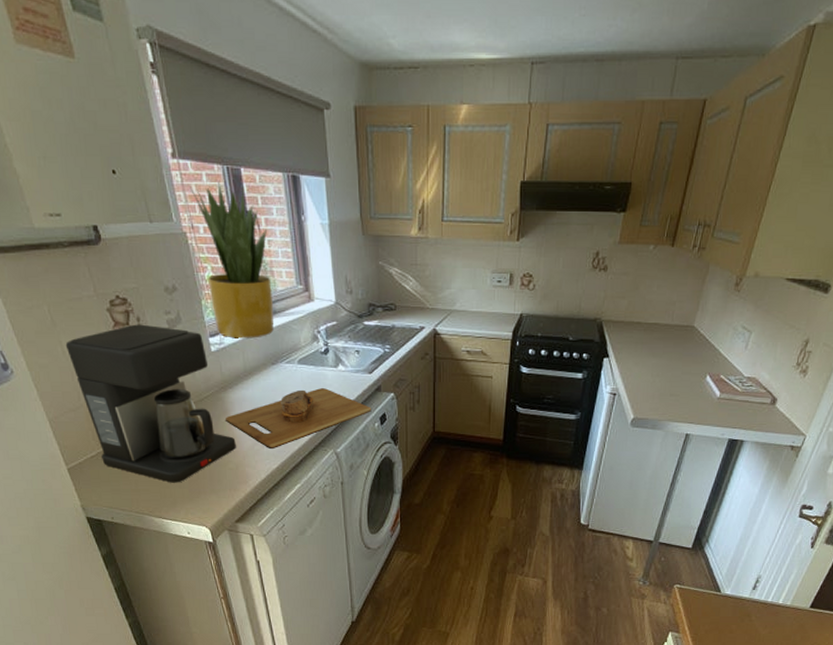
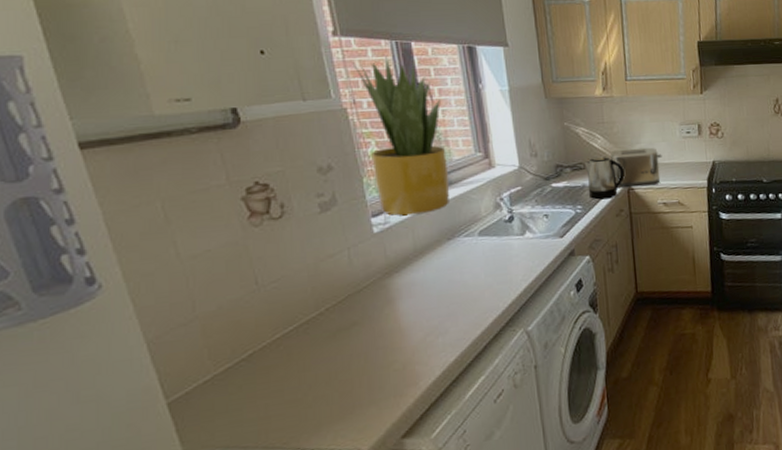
coffee maker: present [65,324,236,483] -> none [181,211,403,400]
cutting board: present [226,388,372,450] -> none [390,259,566,339]
kettle: none [395,299,432,341] -> present [584,156,625,200]
toaster: none [421,293,471,333] -> present [610,147,662,187]

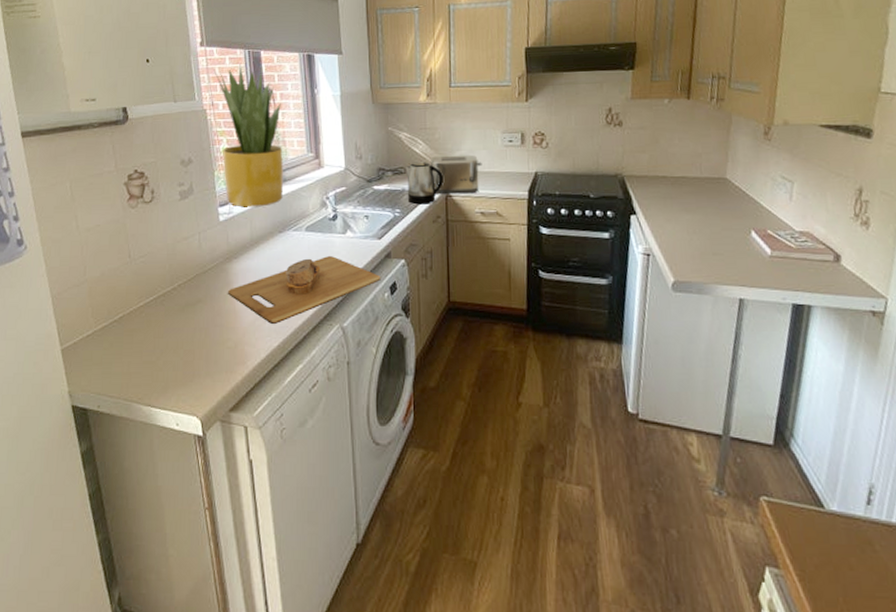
cutting board: none [390,259,566,339] -> present [228,256,381,325]

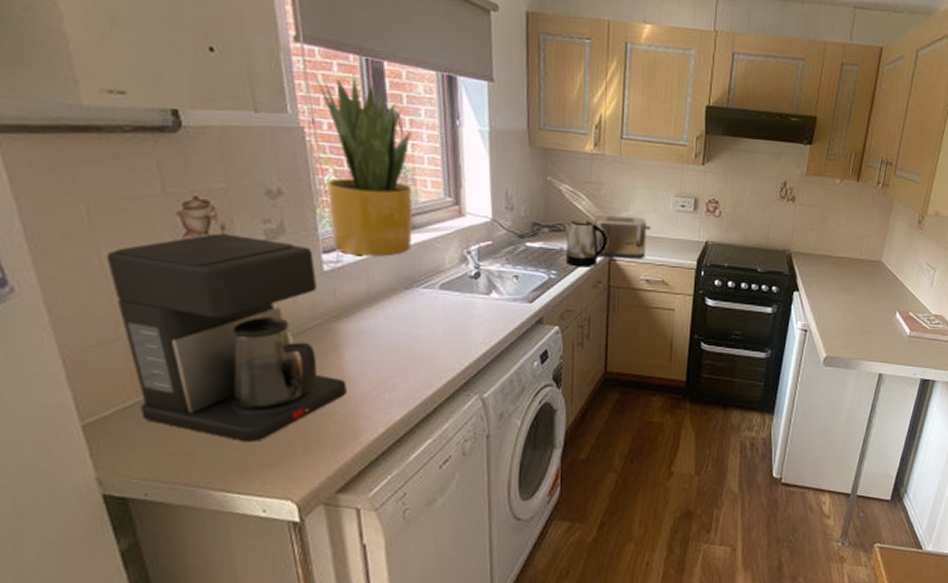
coffee maker: none [80,196,237,365] -> present [106,233,347,442]
cutting board: present [228,256,381,325] -> none [335,319,530,395]

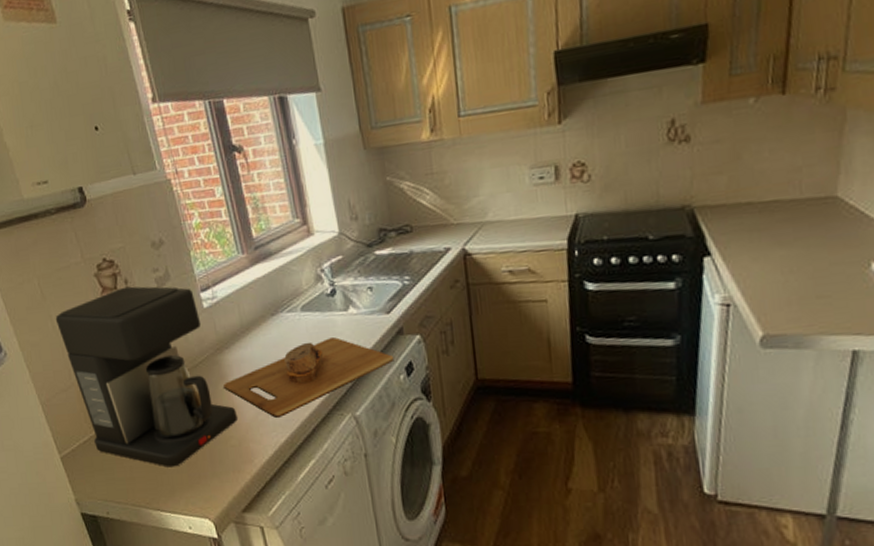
planter: present [315,73,413,257] -> none [172,118,271,291]
cutting board: none [335,319,530,395] -> present [224,337,394,419]
kettle: present [564,219,607,267] -> none [411,215,460,269]
toaster: present [594,214,651,259] -> none [442,200,507,253]

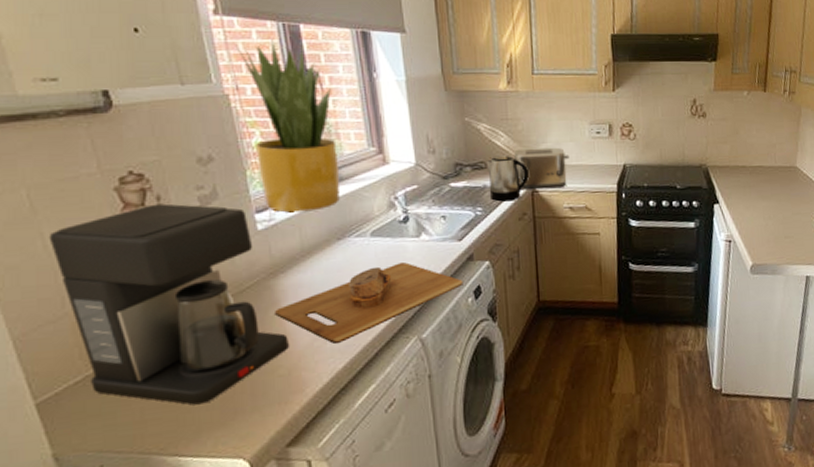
planter: none [172,118,271,291] -> present [236,38,340,213]
kettle: none [411,215,460,269] -> present [486,155,529,202]
toaster: none [442,200,507,253] -> present [514,147,570,189]

